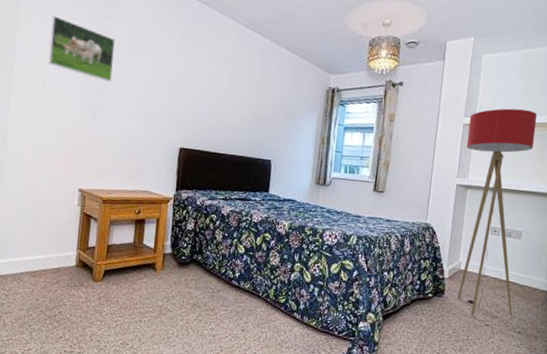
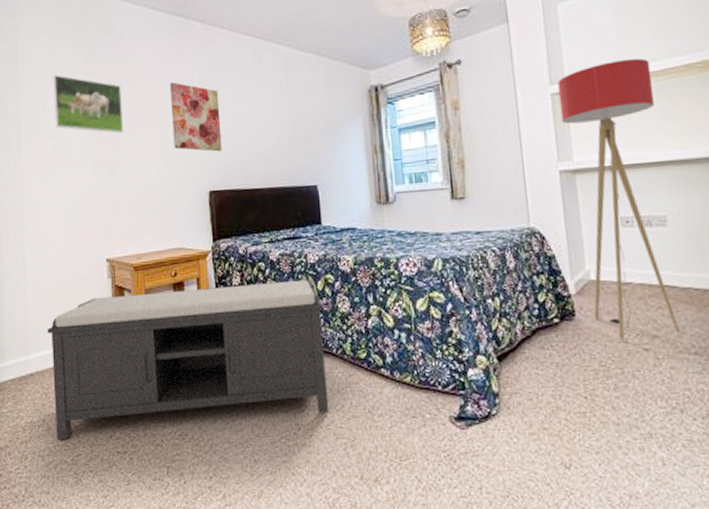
bench: none [11,220,258,341] -> present [47,279,328,441]
wall art: none [155,47,202,116] -> present [170,82,222,152]

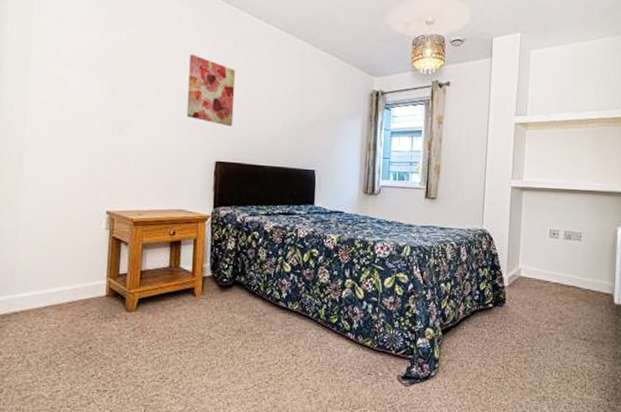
bench: present [47,279,328,441] -> none [36,246,306,377]
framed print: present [53,75,123,134] -> none [66,25,140,94]
floor lamp: present [557,58,679,340] -> none [518,105,590,325]

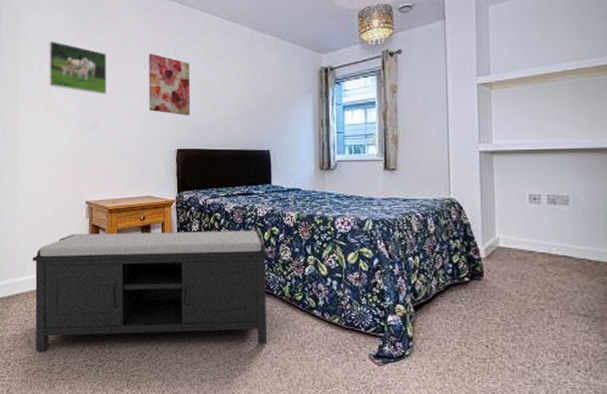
bench: none [36,246,306,377] -> present [32,230,268,352]
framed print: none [66,25,140,94] -> present [48,41,107,95]

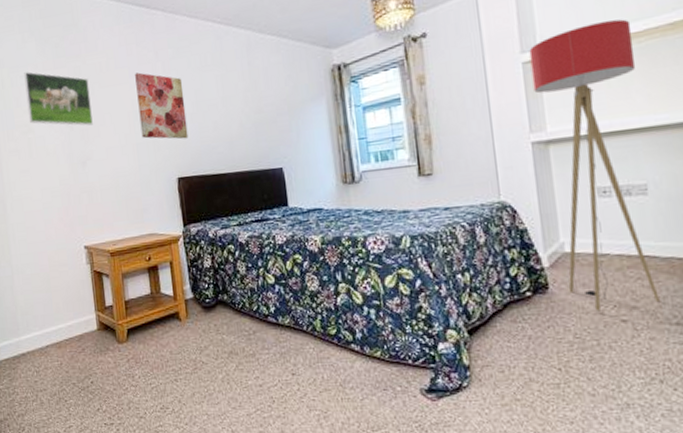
bench: present [32,230,268,352] -> none [34,259,301,414]
floor lamp: none [483,58,572,299] -> present [529,19,659,312]

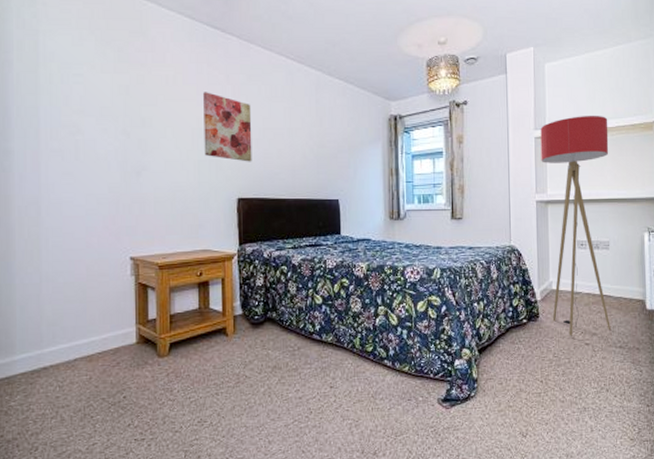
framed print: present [24,72,93,126] -> none [78,71,153,136]

